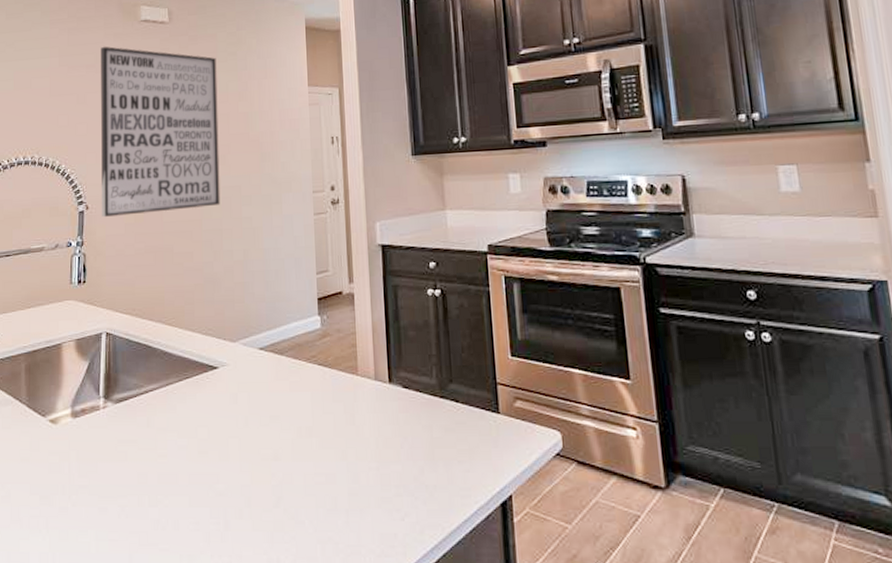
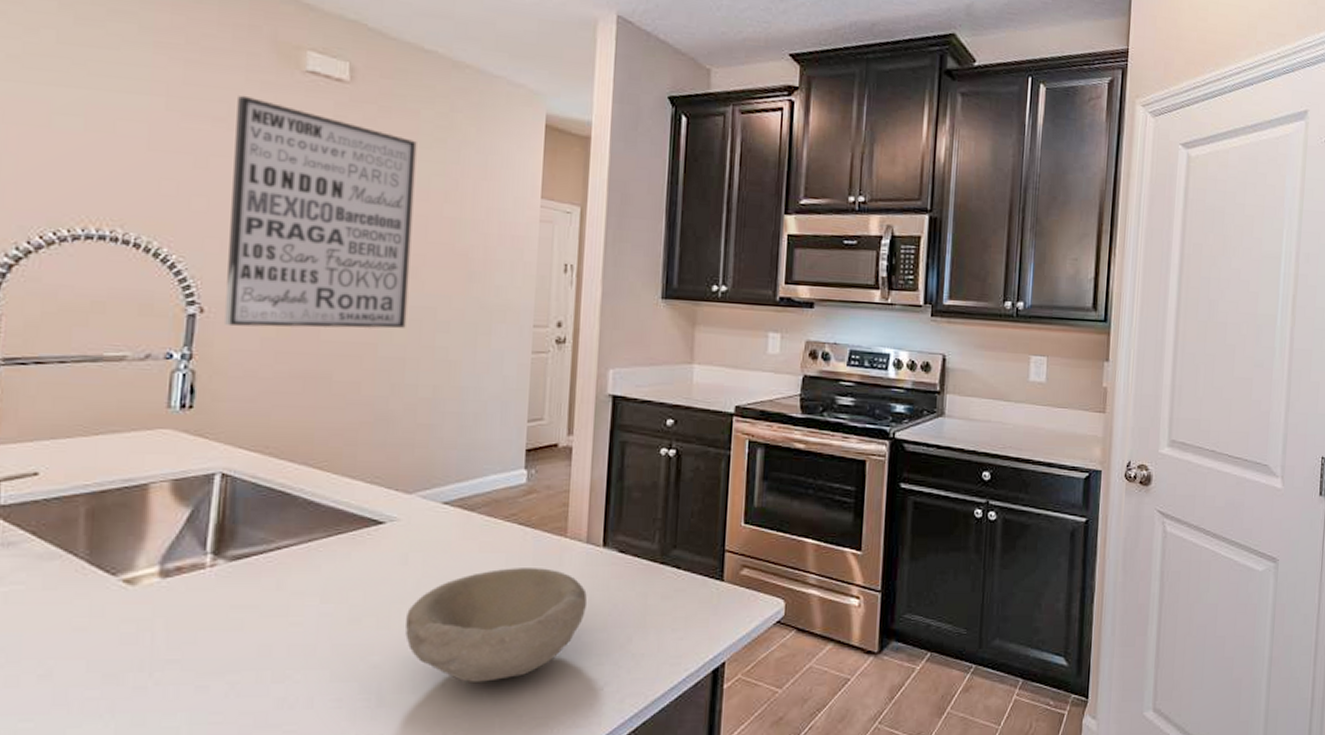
bowl: none [240,404,382,510] -> present [405,568,588,682]

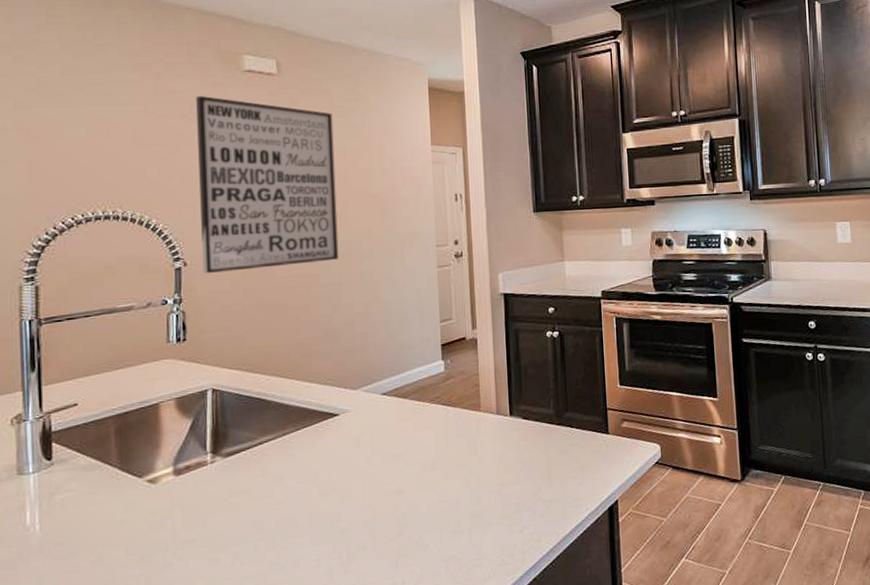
bowl: present [405,568,588,682] -> none [363,438,503,536]

